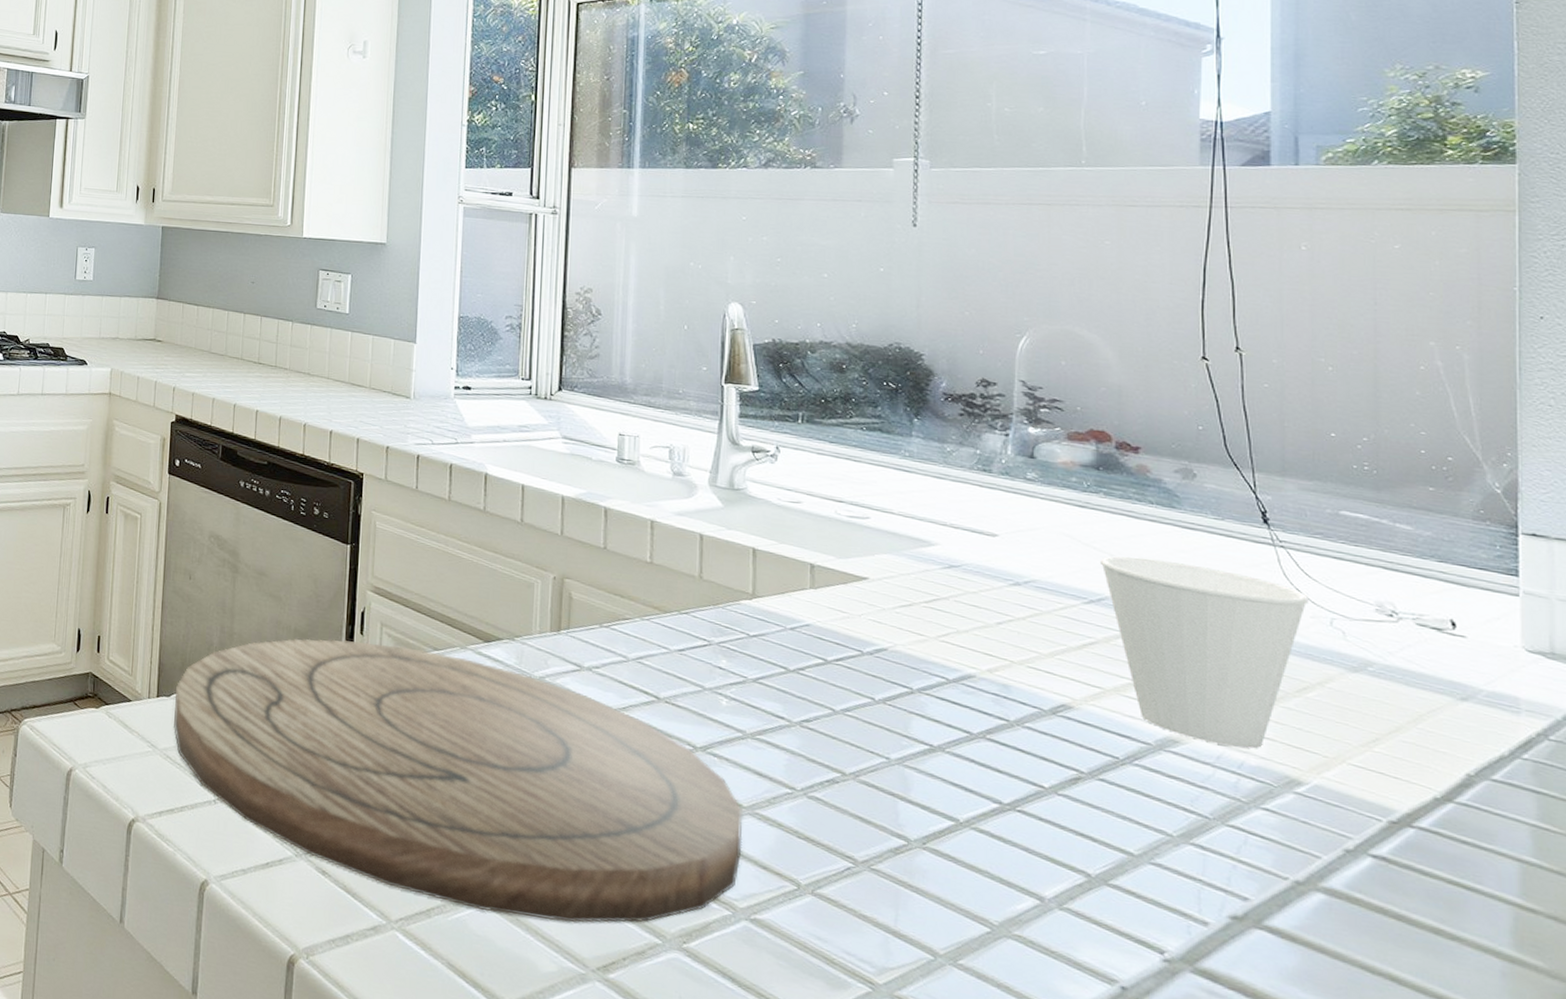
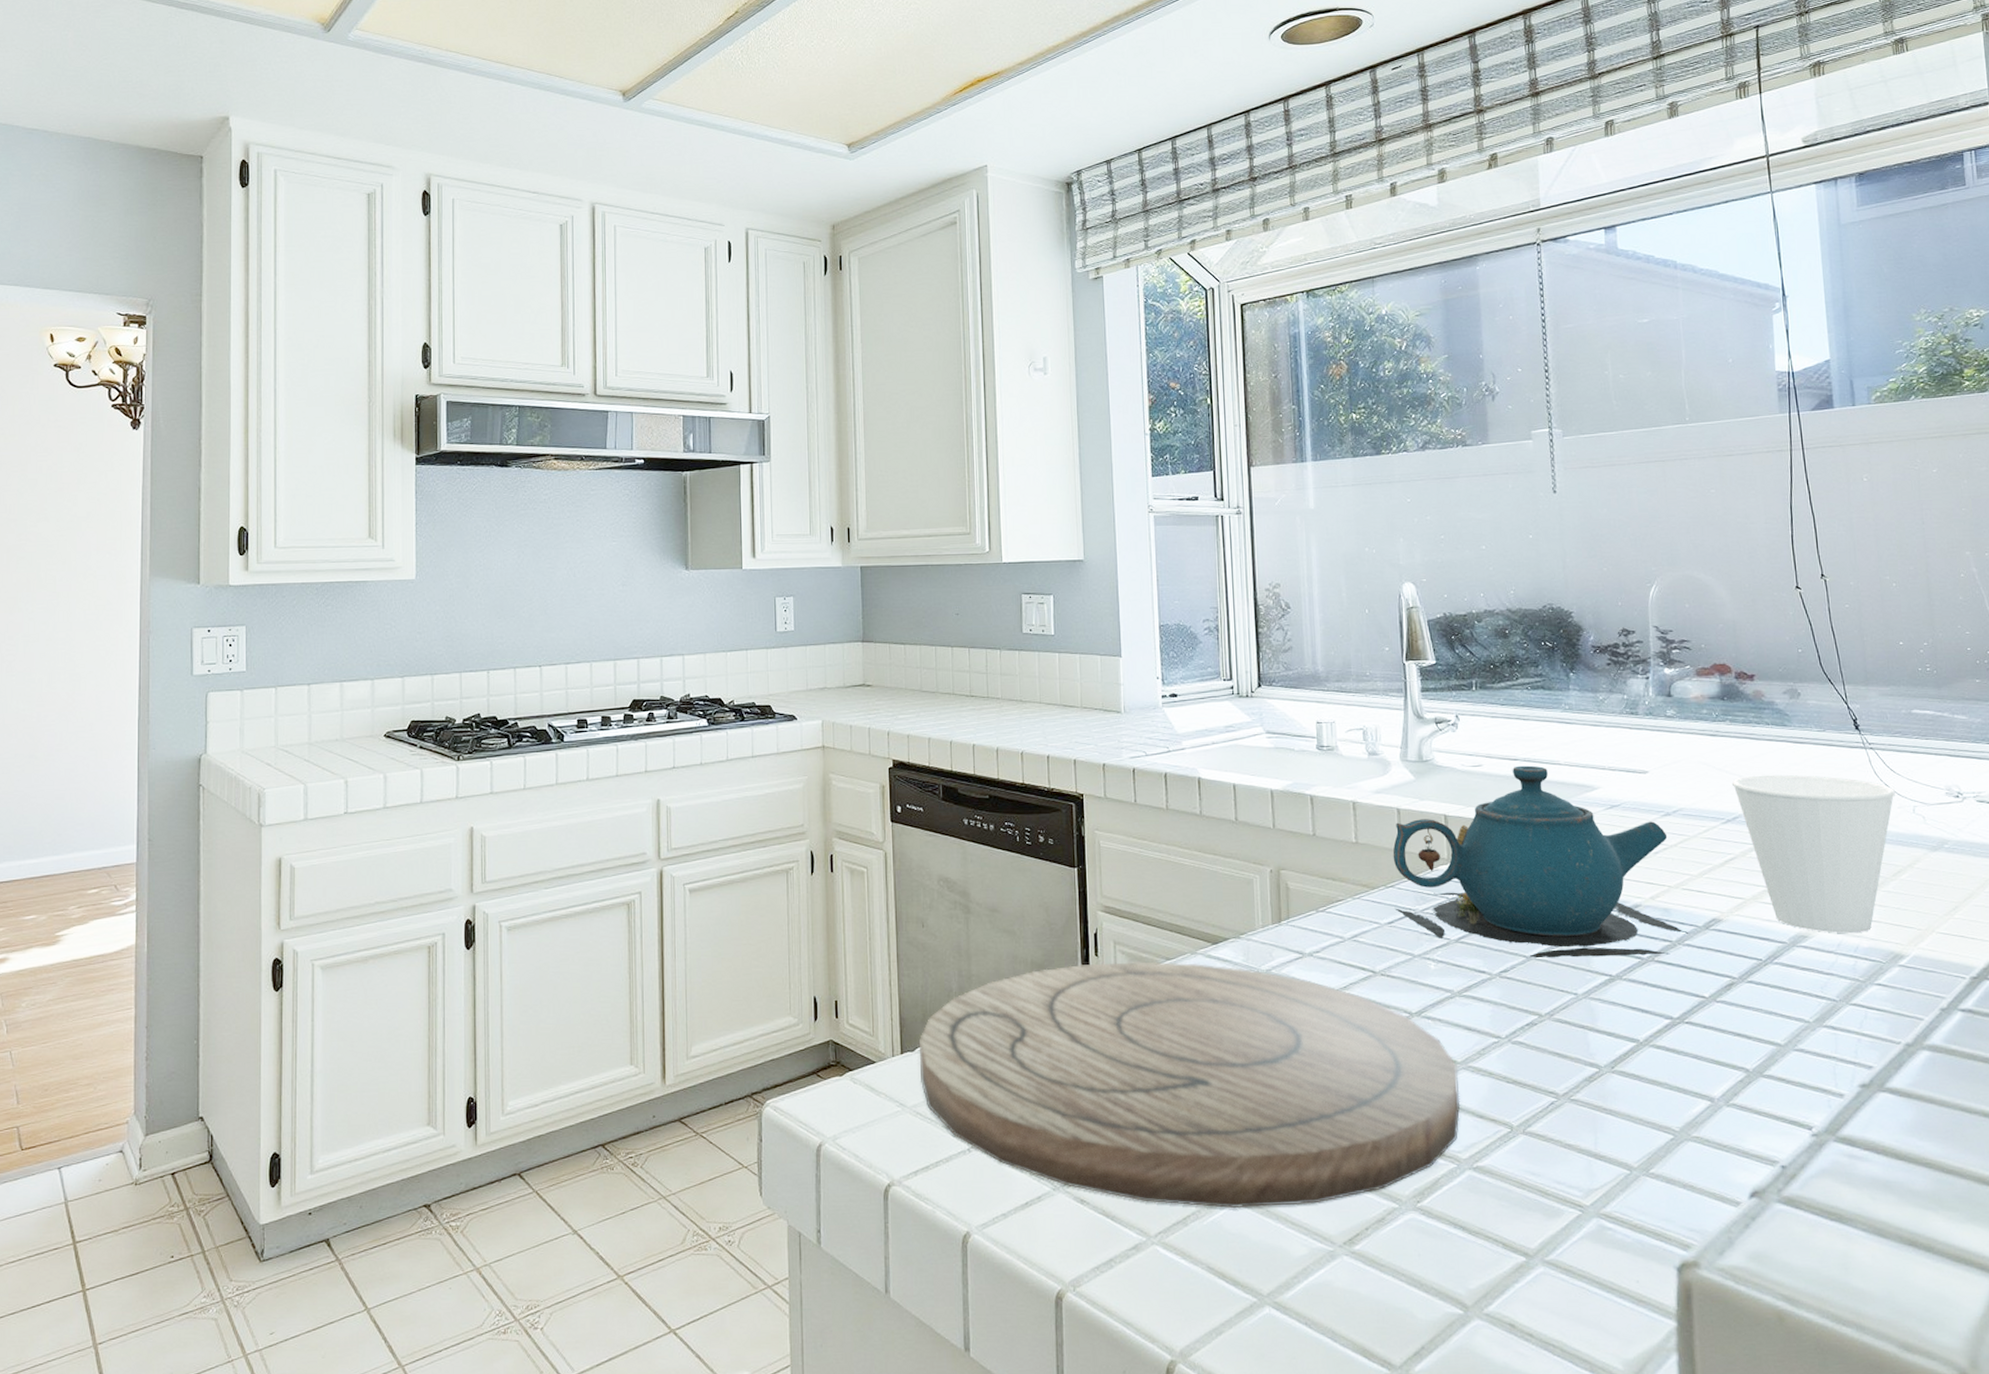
teapot: none [687,508,1031,735] -> present [1392,765,1689,958]

